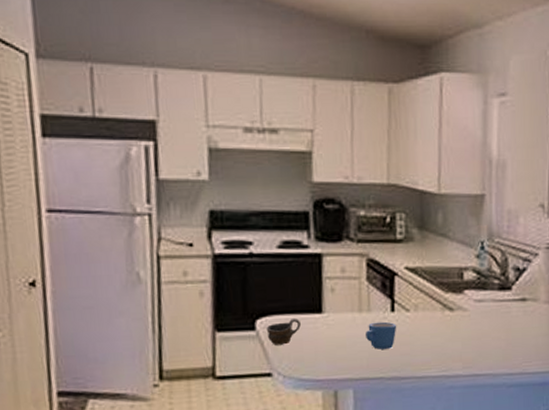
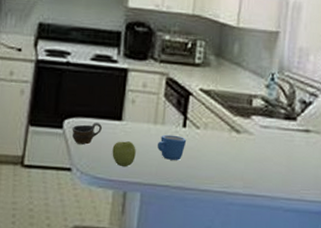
apple: none [315,335,343,363] -> present [112,141,136,166]

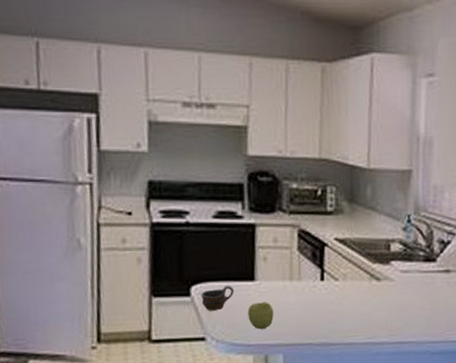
mug: present [158,134,187,160] -> none [296,290,326,317]

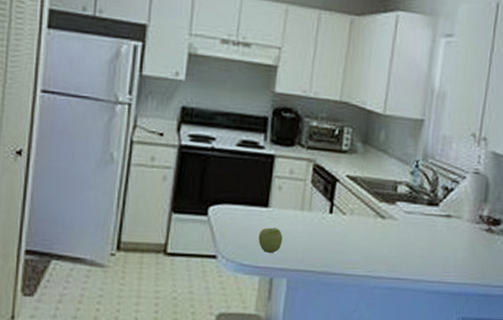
cup: present [201,286,234,311] -> none [217,209,248,232]

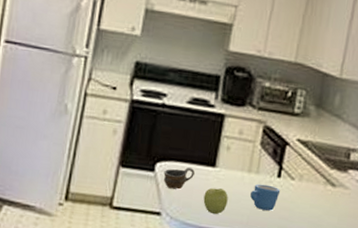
cup: none [217,209,248,232] -> present [163,167,195,190]
mug: none [304,221,333,246] -> present [250,184,281,211]

